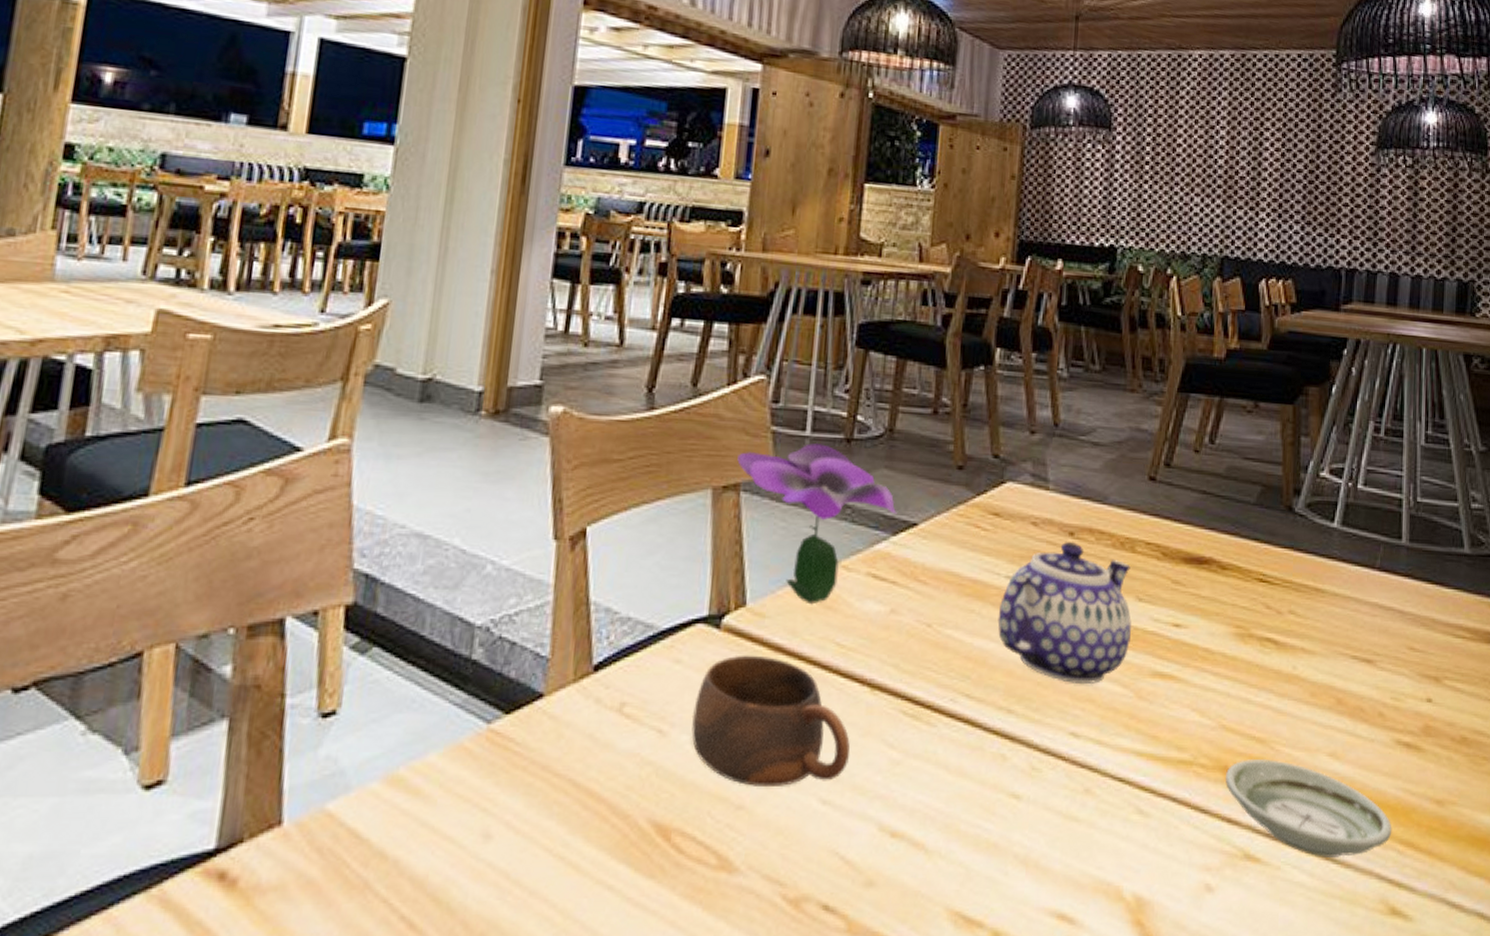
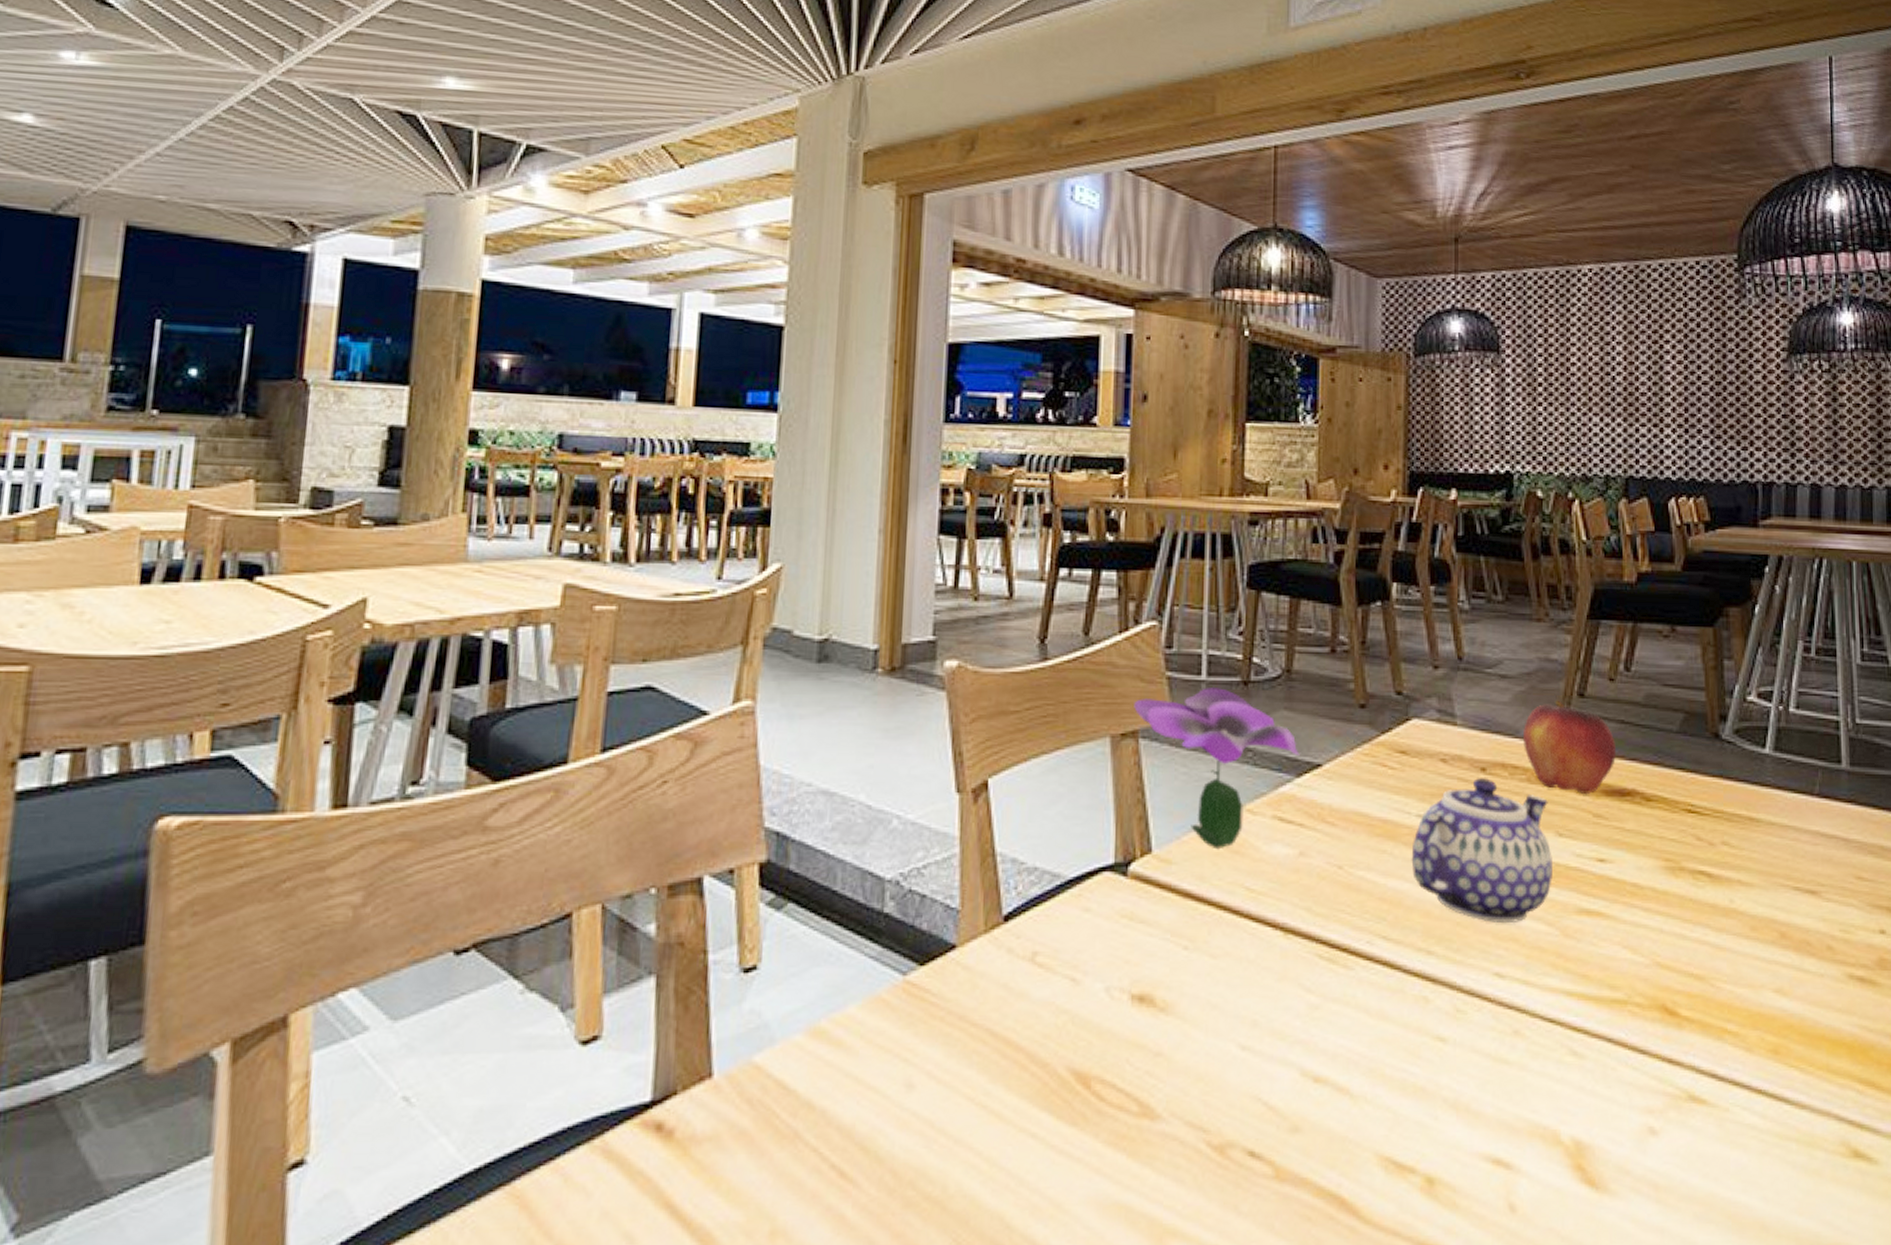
cup: present [691,655,851,786] -> none [1104,901,1267,1033]
fruit: none [1110,468,1197,562] -> present [1522,700,1616,795]
saucer: present [1226,759,1392,857] -> none [1664,997,1850,1098]

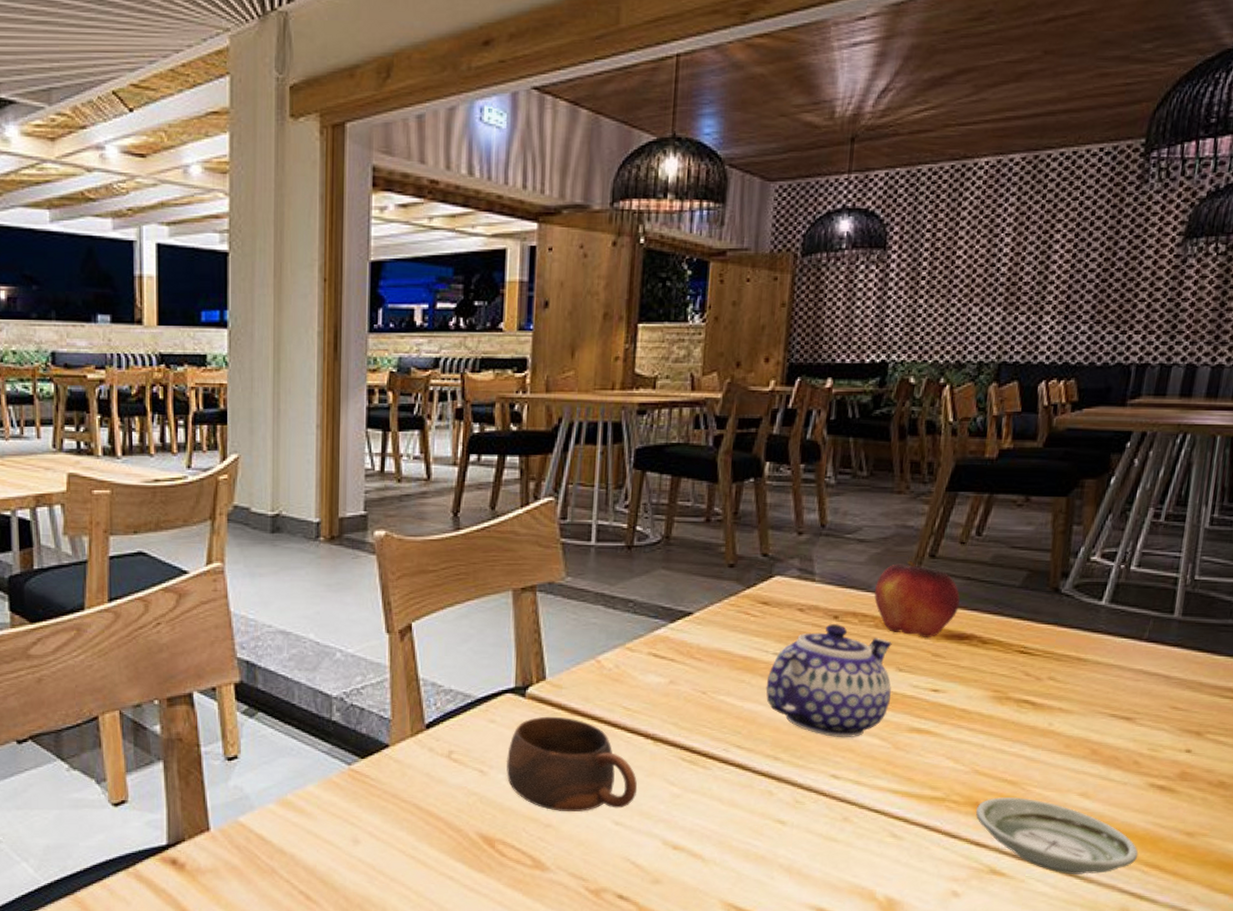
cup: none [1104,901,1267,1033] -> present [506,716,638,811]
flower: present [1134,687,1300,850] -> none [533,551,674,678]
saucer: none [1664,997,1850,1098] -> present [976,797,1139,874]

